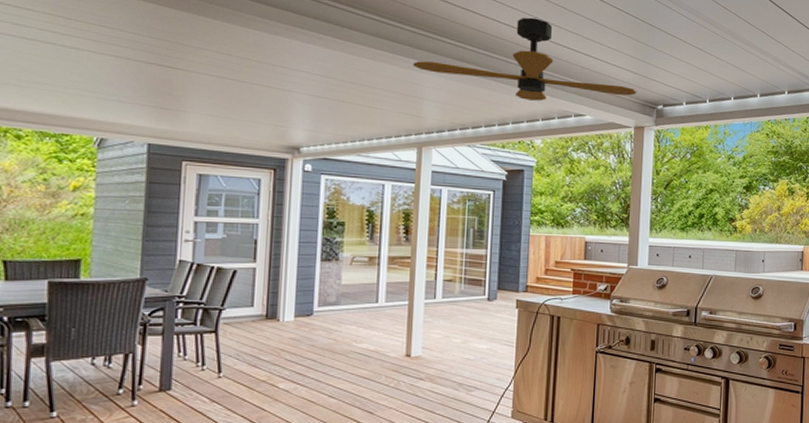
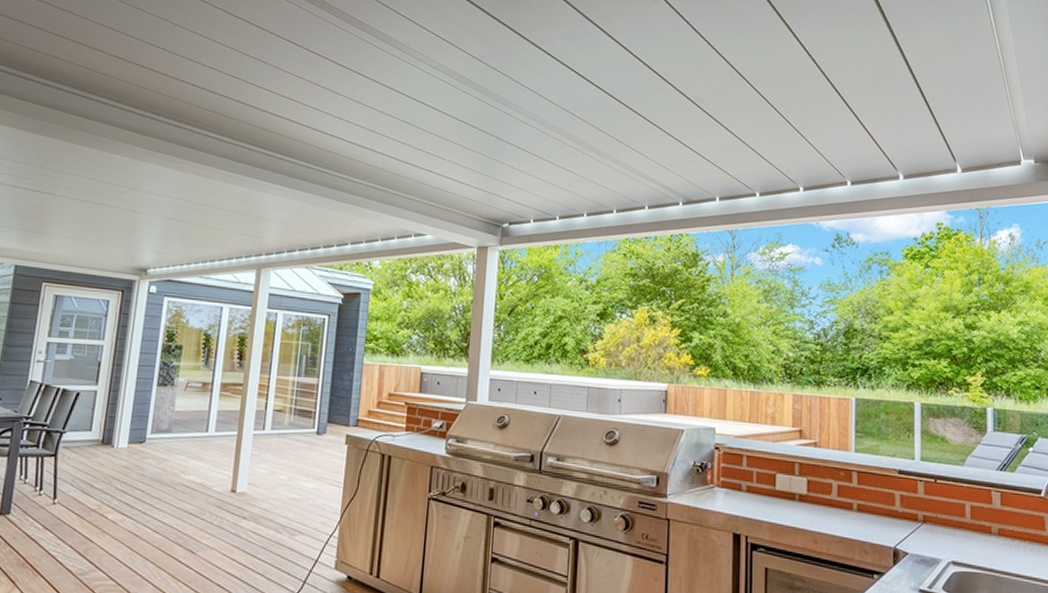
ceiling fan: present [413,17,637,101] -> none [257,134,481,220]

